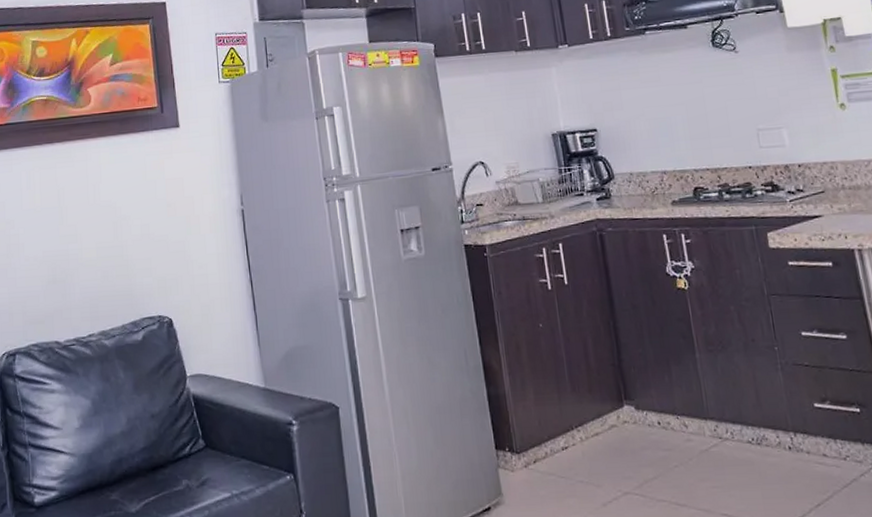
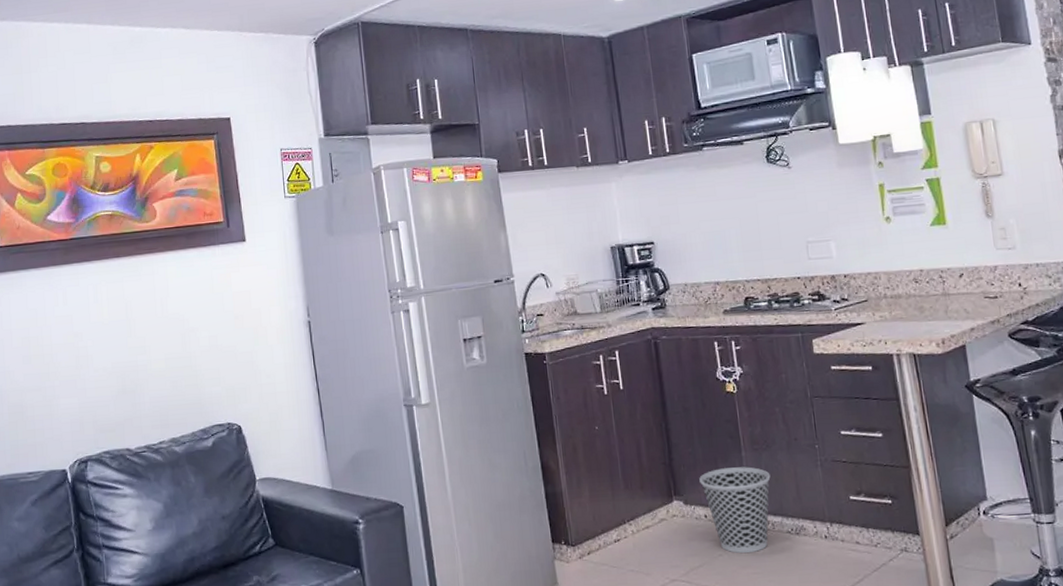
wastebasket: none [651,369,728,465] -> present [699,467,771,554]

